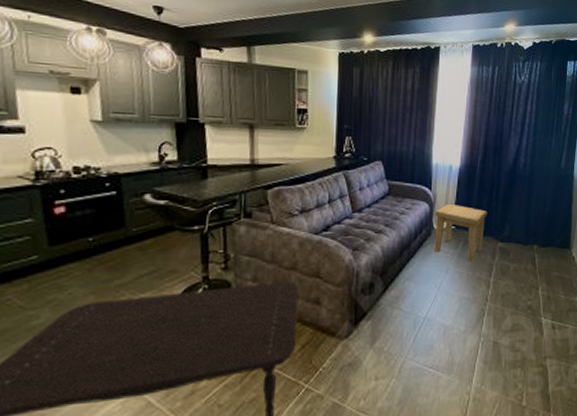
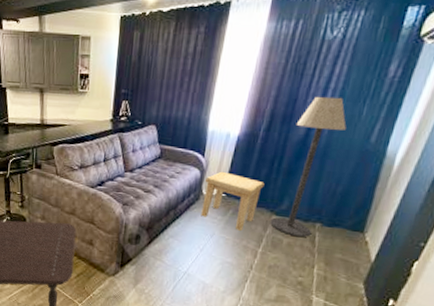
floor lamp: none [497,130,542,261] -> present [270,96,347,237]

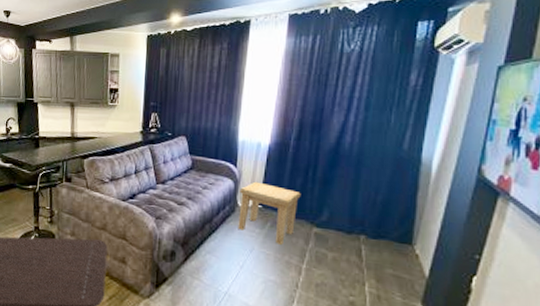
floor lamp: present [270,96,347,237] -> none [311,105,377,251]

